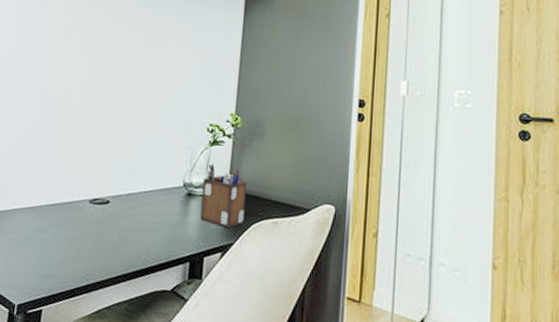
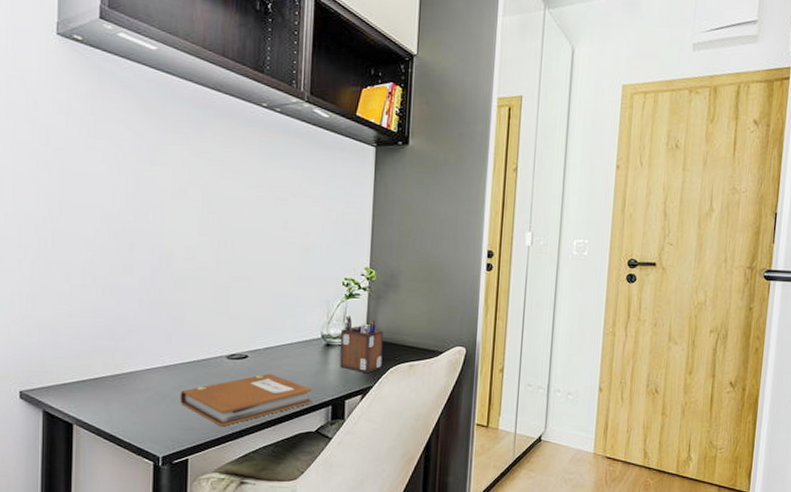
notebook: none [41,221,171,277] -> present [180,373,313,427]

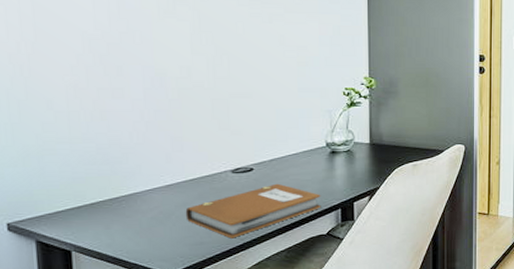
desk organizer: present [340,316,384,374] -> none [345,123,387,176]

